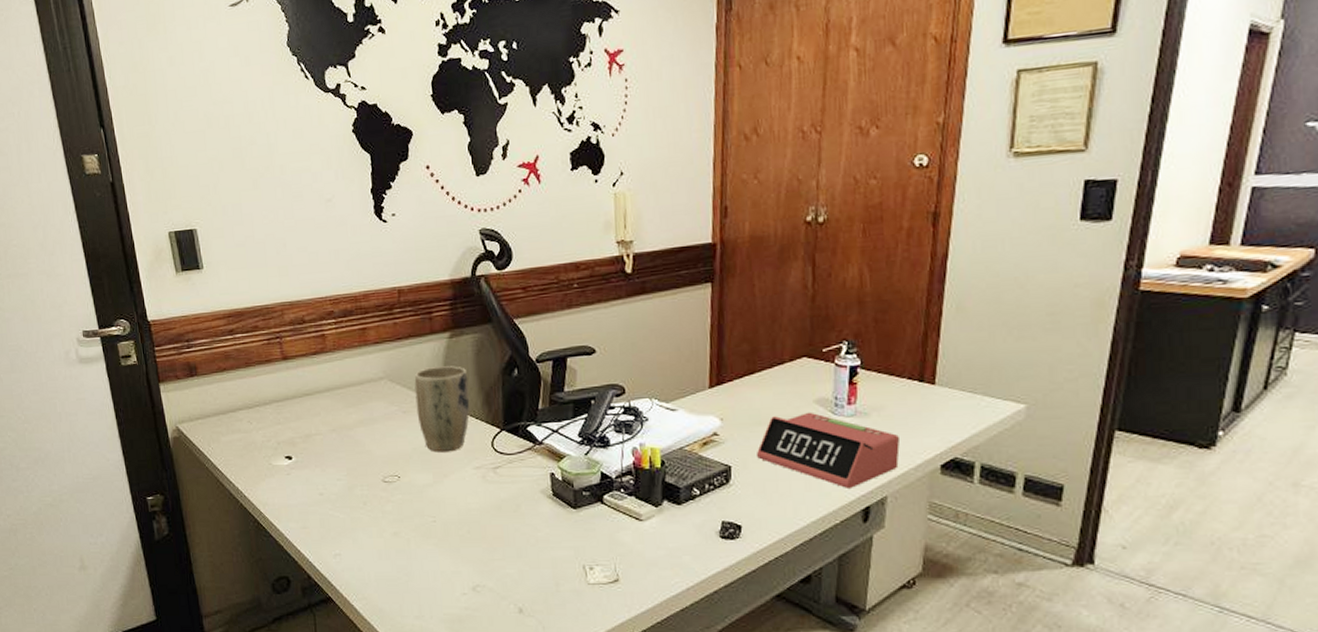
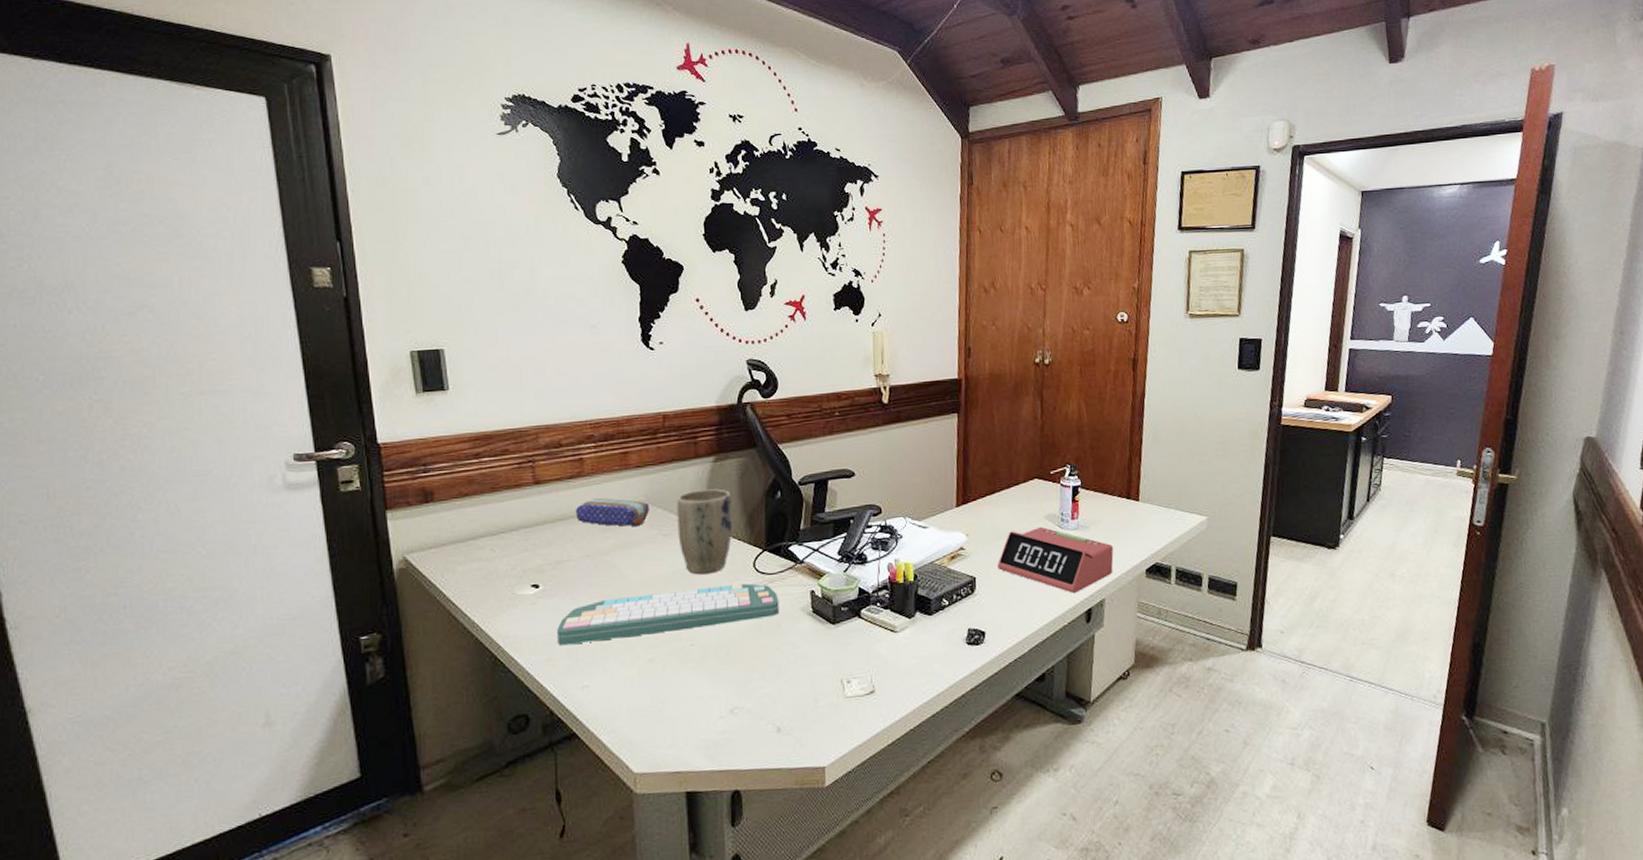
computer keyboard: none [310,463,519,515] -> present [557,583,780,646]
pencil case: none [320,374,389,403] -> present [575,498,650,527]

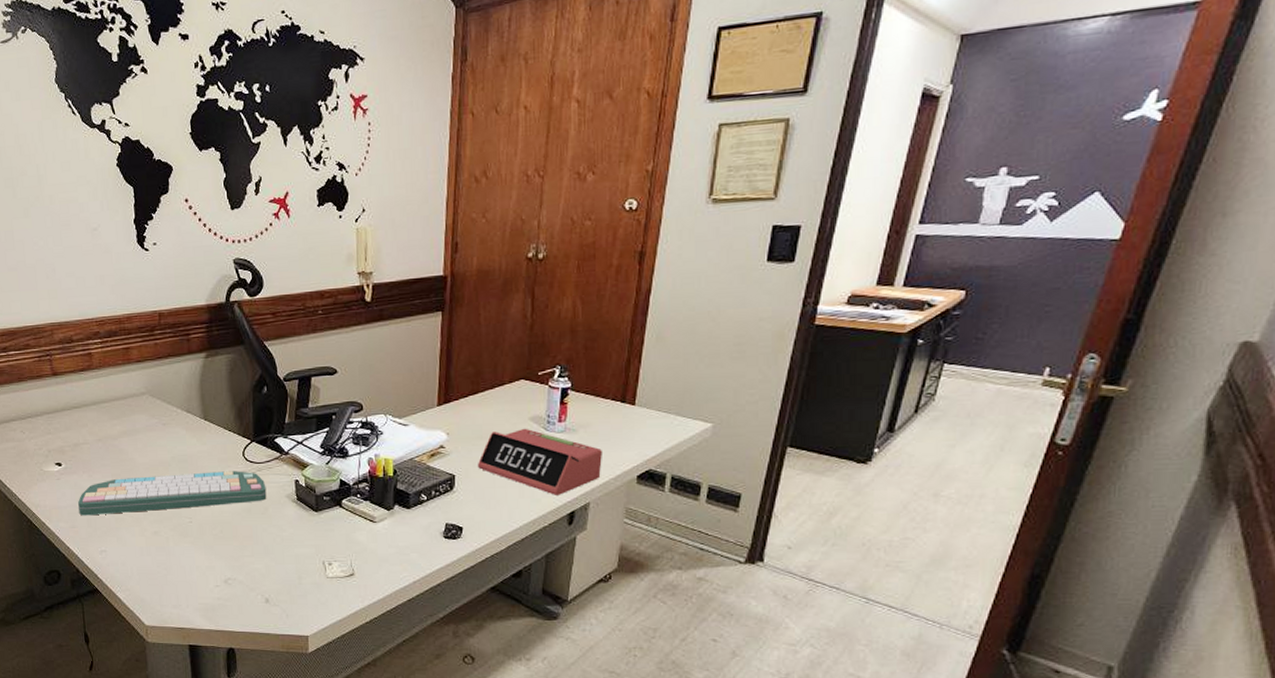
pencil case: present [575,498,650,527] -> none [87,389,150,416]
plant pot: present [676,489,733,574] -> none [173,383,224,461]

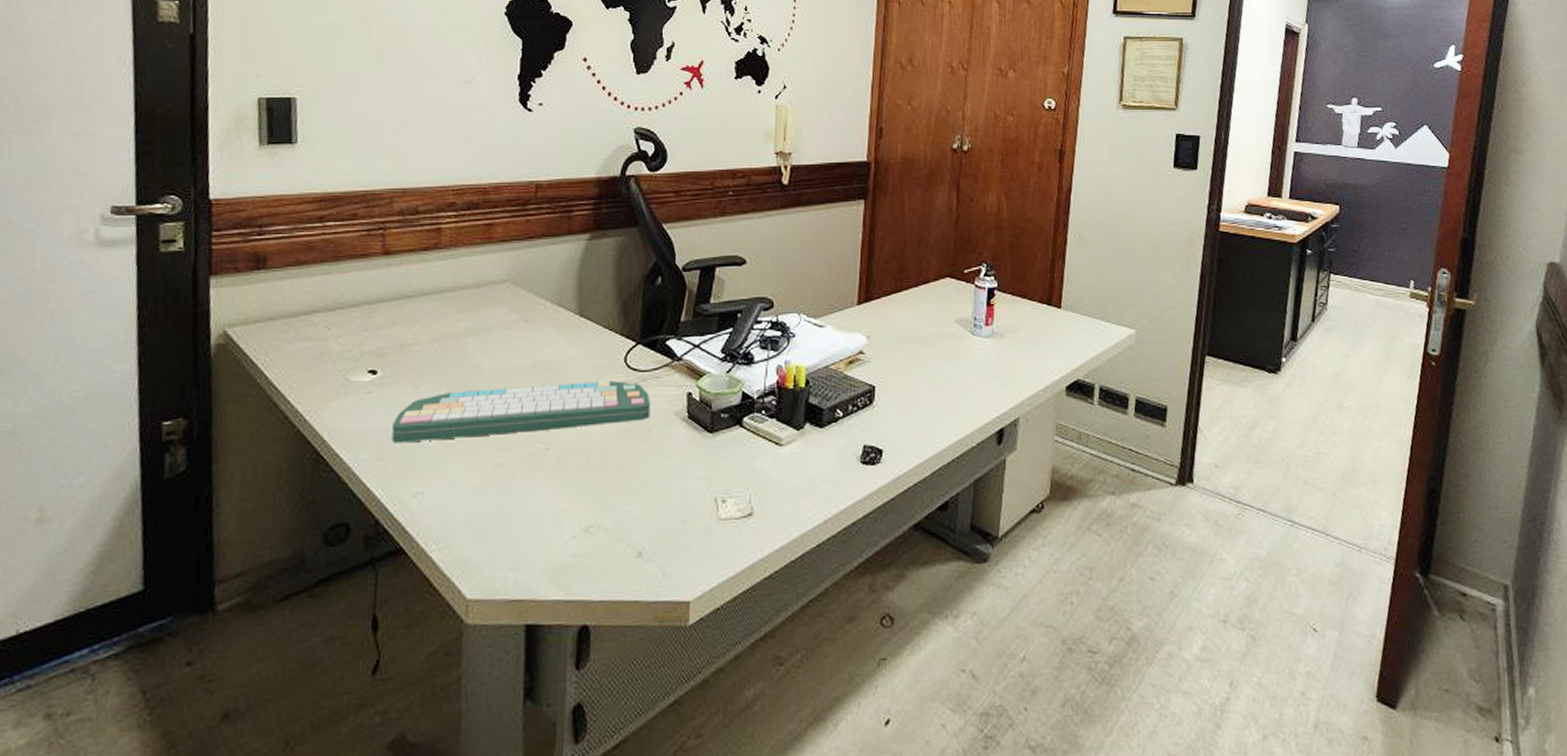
alarm clock: present [478,428,602,495] -> none [901,331,1031,410]

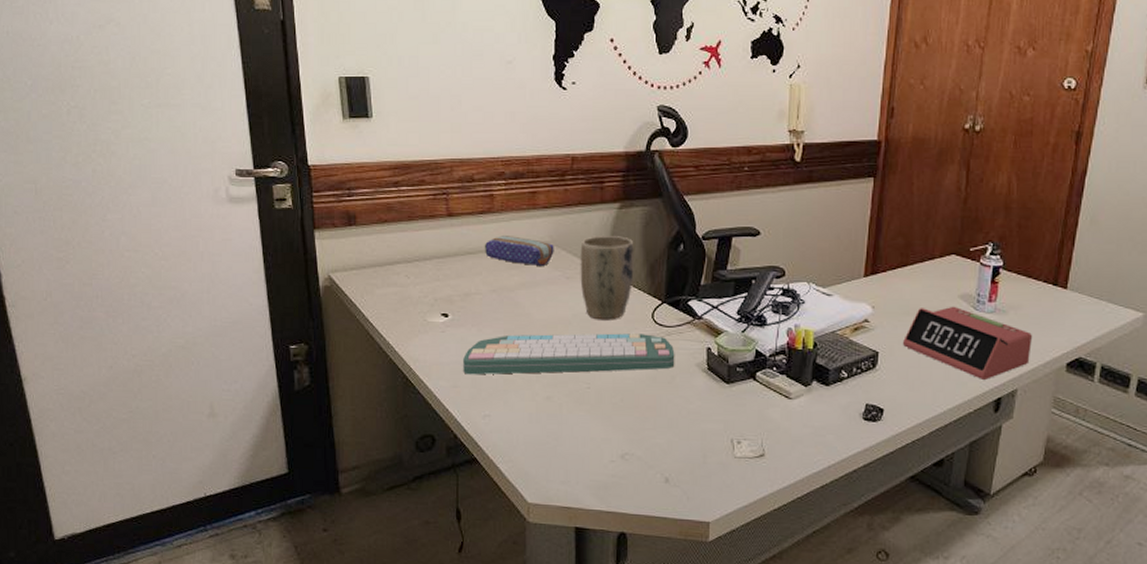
pencil case: none [426,275,512,309] -> present [484,236,554,267]
plant pot: none [541,270,606,368] -> present [580,236,634,320]
alarm clock: none [901,331,1031,410] -> present [903,306,1032,380]

